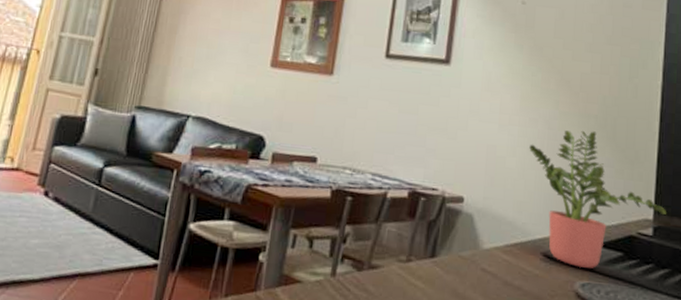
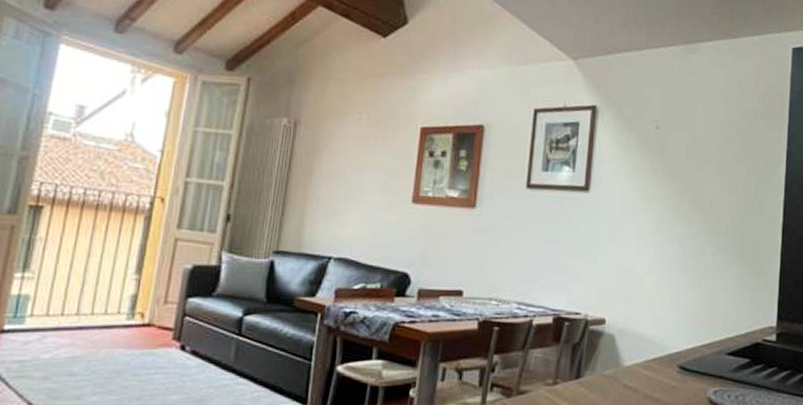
potted plant: present [529,130,667,268] -> none [665,247,789,377]

